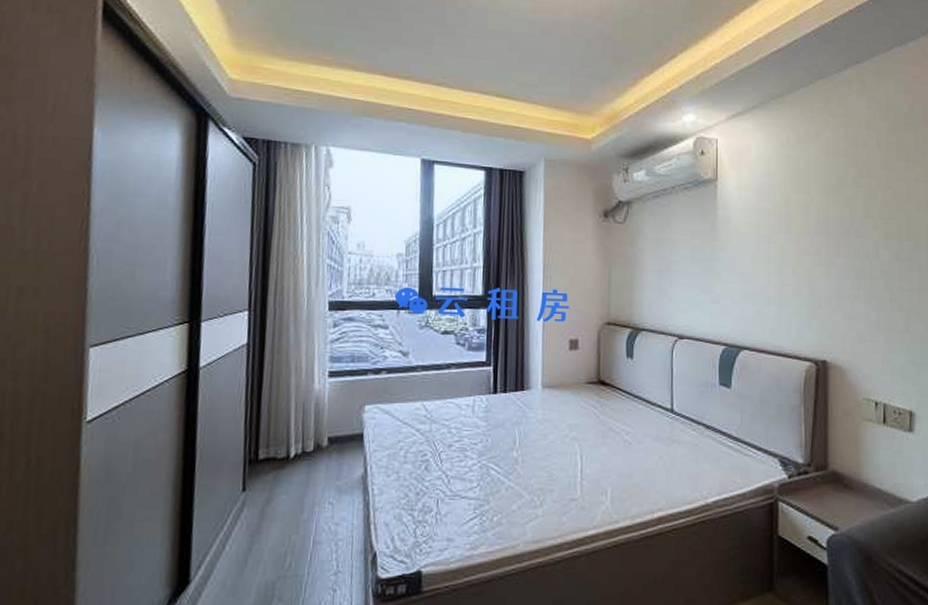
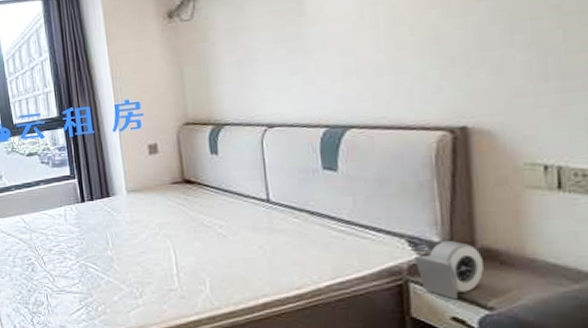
alarm clock: none [783,462,833,520] -> present [414,240,485,300]

